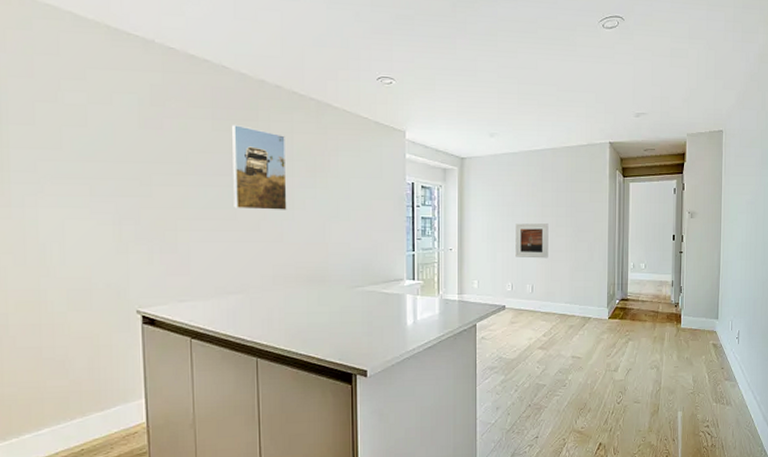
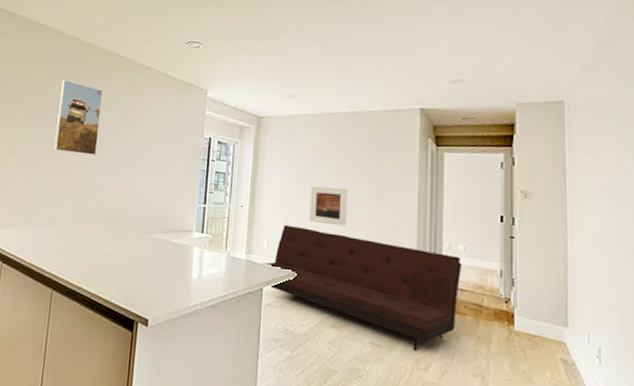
sofa: none [474,263,643,357] -> present [262,224,462,352]

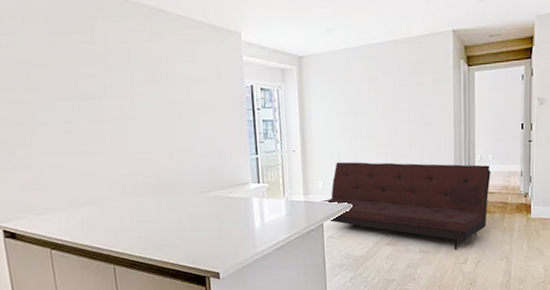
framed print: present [53,79,103,155] -> none [67,36,130,123]
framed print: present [309,186,348,227] -> none [358,119,393,155]

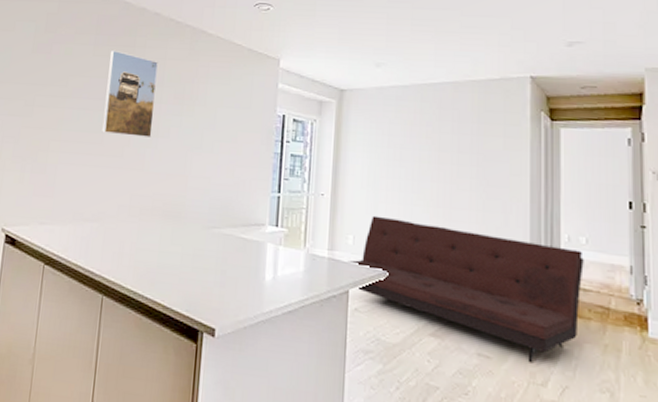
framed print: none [67,36,130,123] -> present [102,49,158,137]

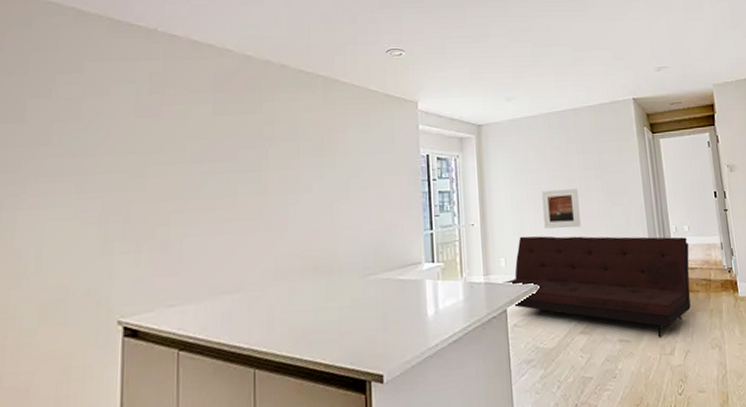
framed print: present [102,49,158,137] -> none [233,106,292,197]
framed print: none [402,170,447,217] -> present [542,189,581,229]

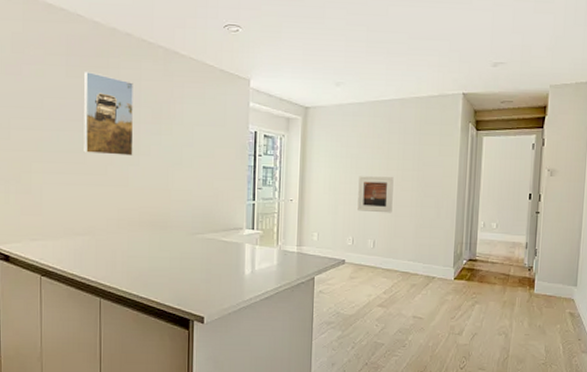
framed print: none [233,106,292,197] -> present [83,71,134,156]
sofa: present [502,236,691,338] -> none [313,215,494,320]

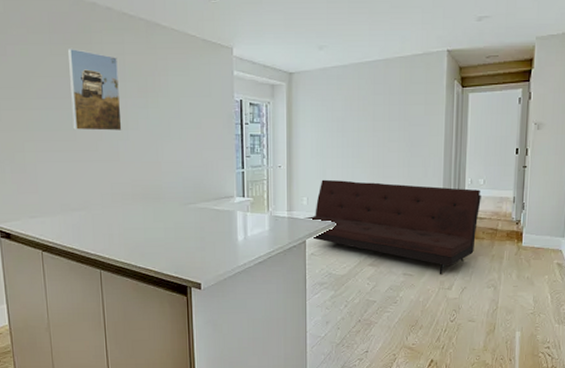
sofa: none [313,215,494,320] -> present [303,179,481,275]
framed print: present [357,176,394,213] -> none [345,139,380,175]

